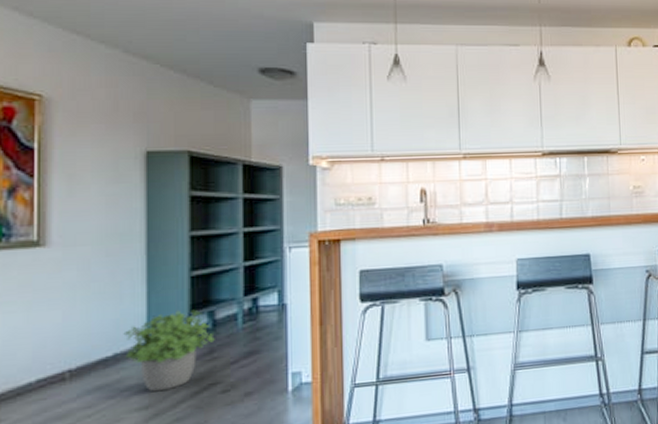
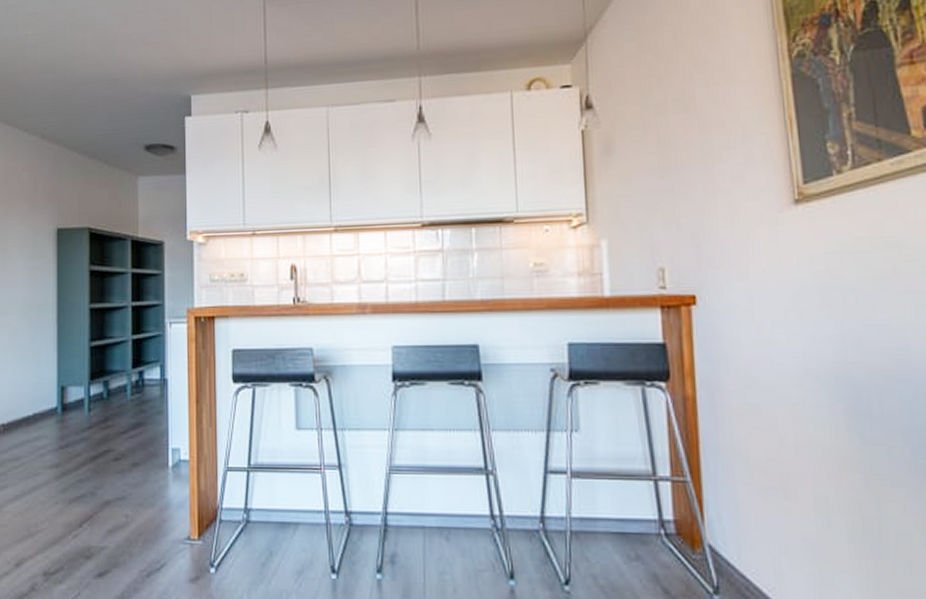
potted plant: present [123,309,215,392] -> none [40,378,109,453]

